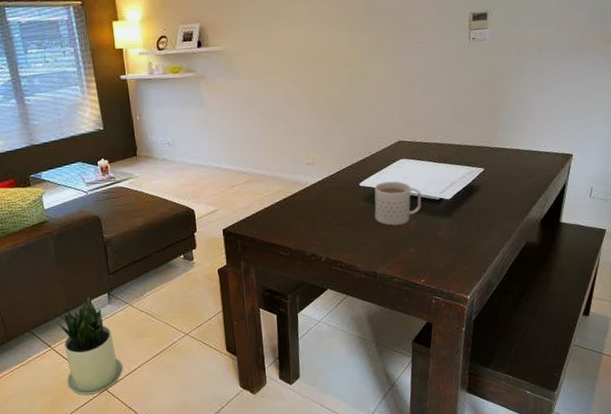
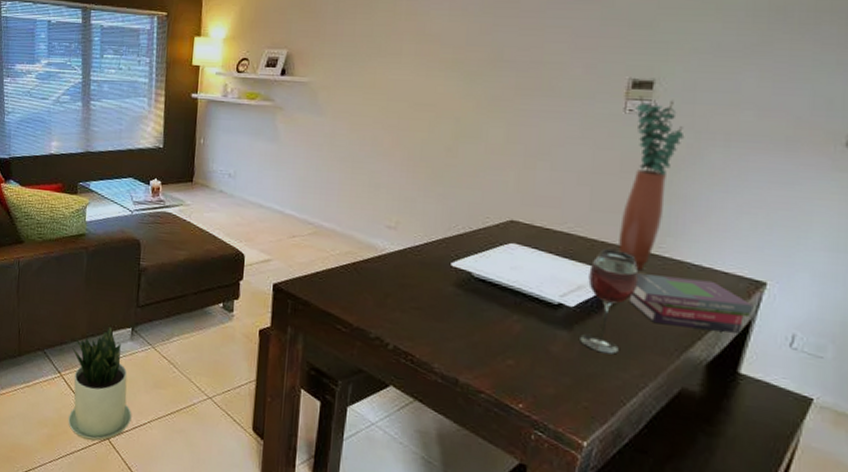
mug: present [374,181,422,226] -> none [465,267,534,327]
wineglass: none [457,149,492,229] -> present [580,248,639,354]
vase: none [475,25,512,162] -> present [619,96,685,271]
books: none [486,160,566,199] -> present [628,273,754,334]

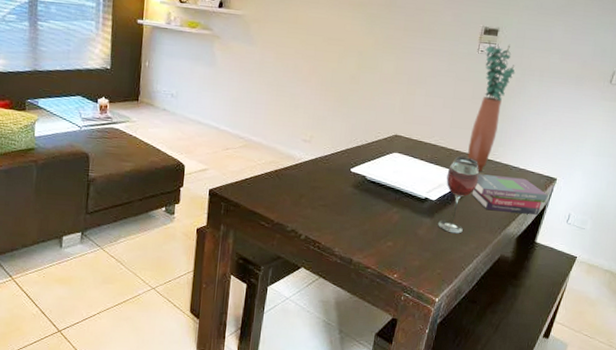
planter: present [68,327,132,441] -> none [20,233,82,334]

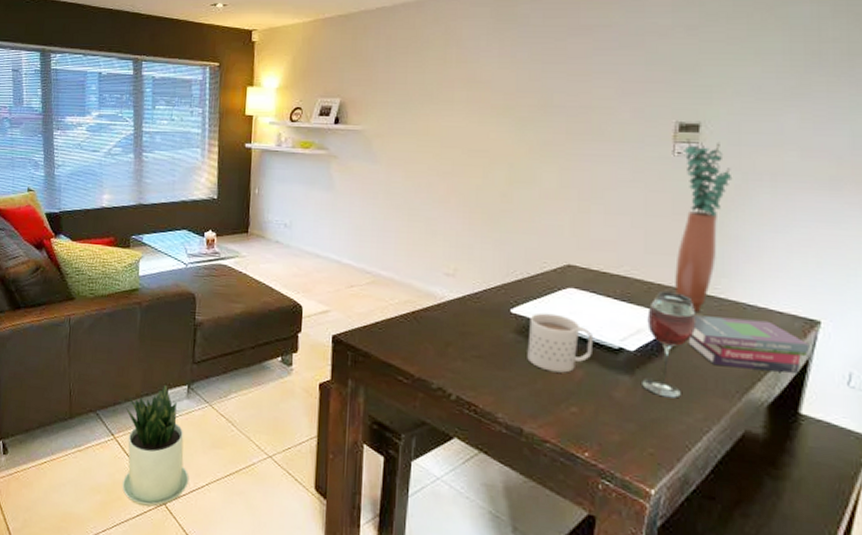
planter: none [20,233,82,334] -> present [122,385,189,507]
mug: none [360,171,409,217] -> present [527,312,594,373]

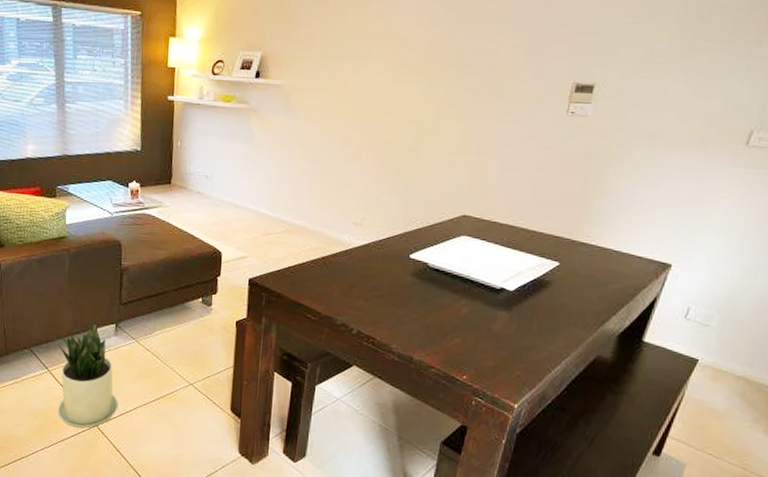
mug: present [527,312,594,373] -> none [421,258,481,310]
wineglass: present [642,290,696,398] -> none [516,238,570,330]
vase: present [675,139,733,312] -> none [554,99,616,257]
books: present [688,315,810,373] -> none [559,260,660,308]

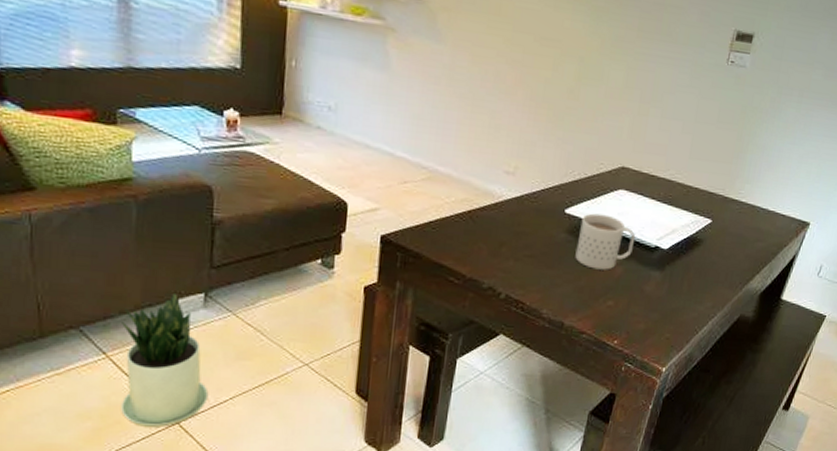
mug: none [421,258,481,310] -> present [575,213,636,270]

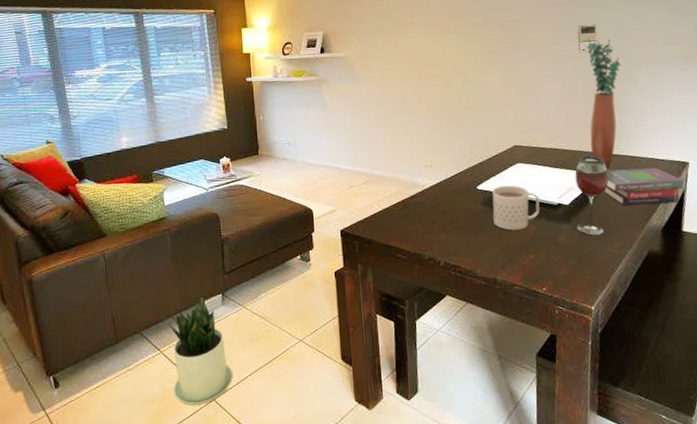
wineglass: none [669,194,722,290] -> present [574,155,609,236]
vase: none [708,48,771,214] -> present [586,38,621,168]
books: none [710,217,799,267] -> present [604,167,684,206]

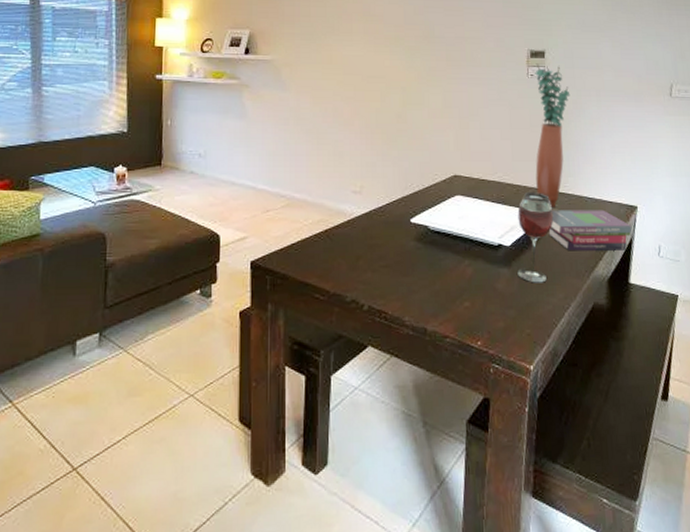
planter: present [168,297,234,406] -> none [24,336,103,476]
mug: present [492,185,540,231] -> none [426,220,479,273]

